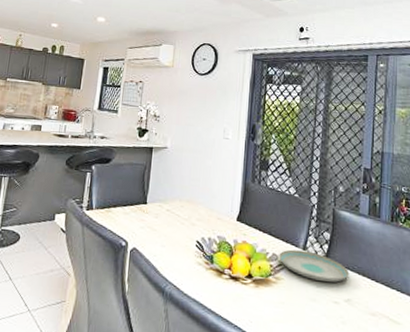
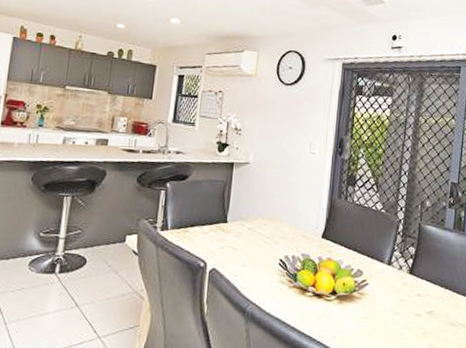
plate: present [279,249,349,283] -> none [363,265,432,296]

